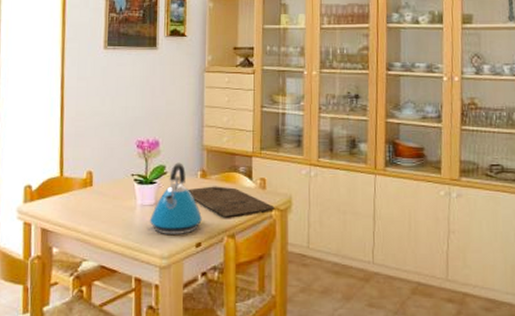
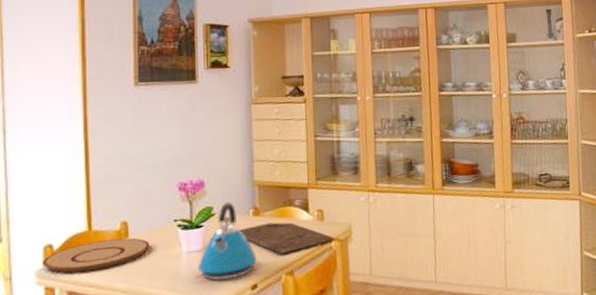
plate: none [23,186,110,212] -> present [42,238,150,273]

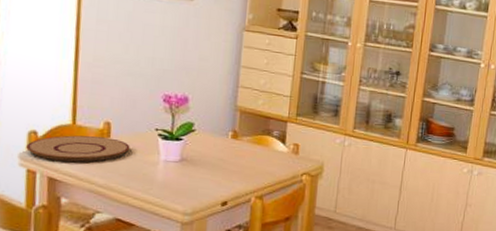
kettle: present [198,202,257,281] -> none [174,121,230,193]
cutting board: present [240,222,334,255] -> none [217,147,306,179]

